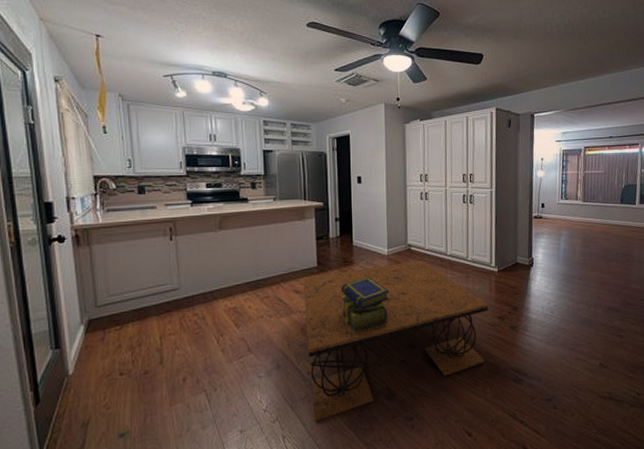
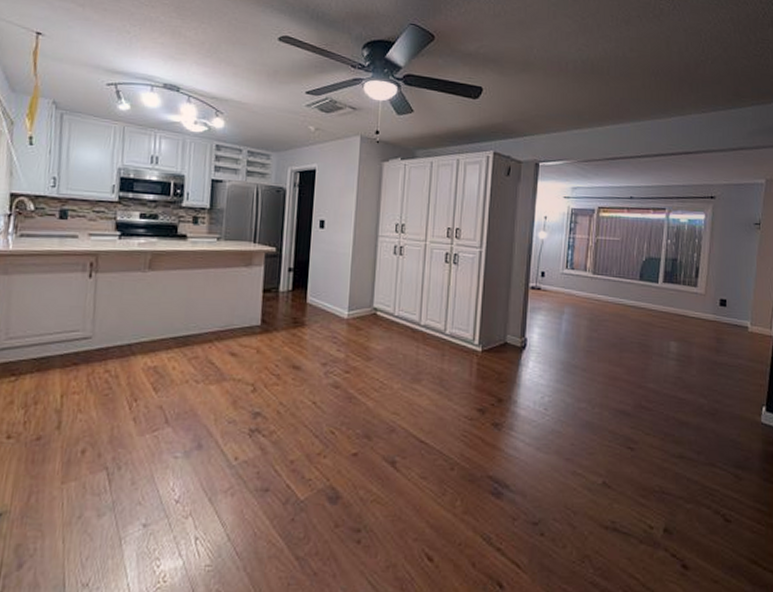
coffee table: present [303,260,489,422] -> none [236,329,467,523]
stack of books: present [341,276,390,333] -> none [285,343,346,413]

